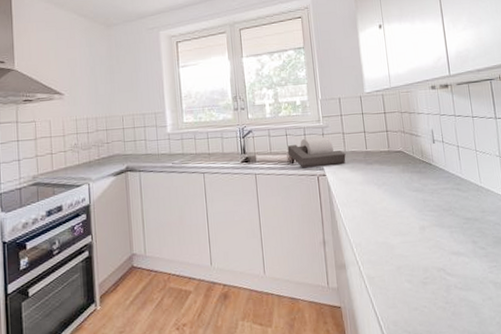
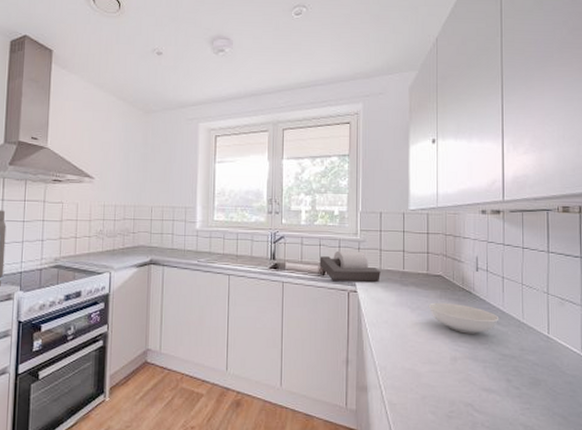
bowl: none [393,175,459,203] -> present [428,302,499,334]

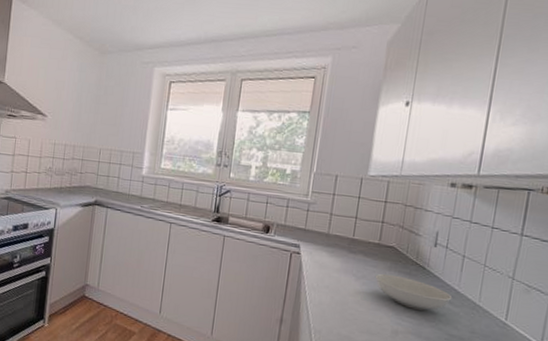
paper towel holder: present [319,250,381,283] -> none [264,210,328,246]

